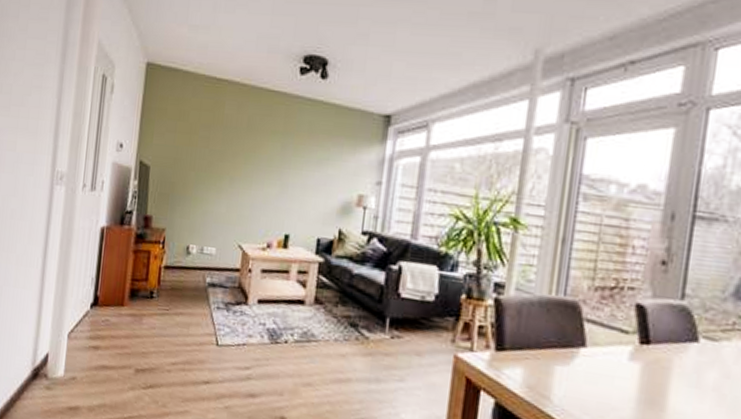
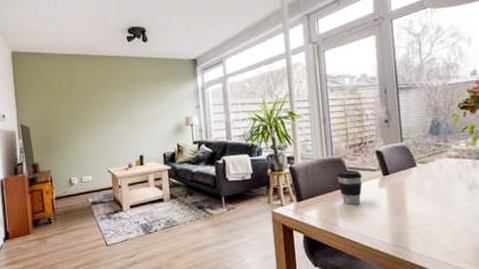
coffee cup: none [564,320,605,377] -> present [337,169,362,205]

